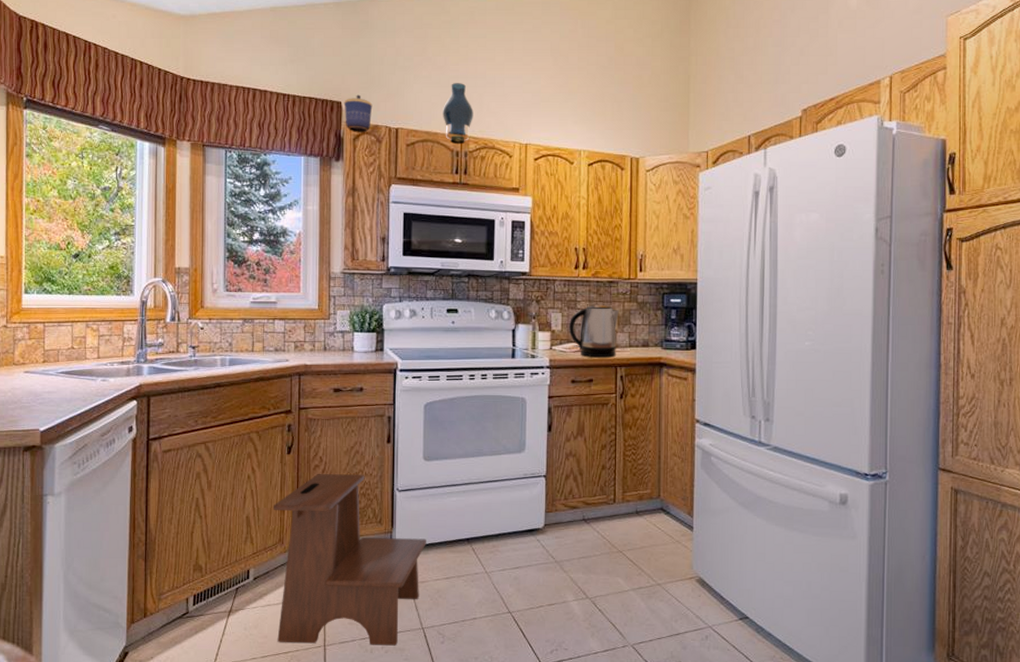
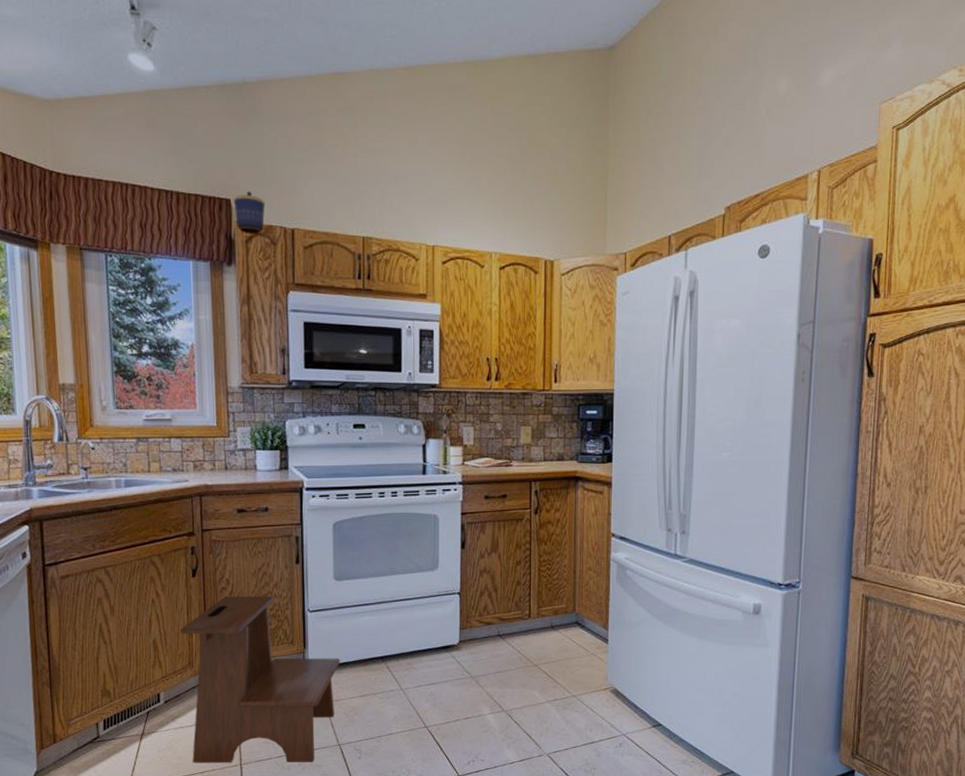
vase: present [443,83,473,145] -> none [342,178,376,247]
kettle: present [568,304,619,359] -> none [481,417,533,474]

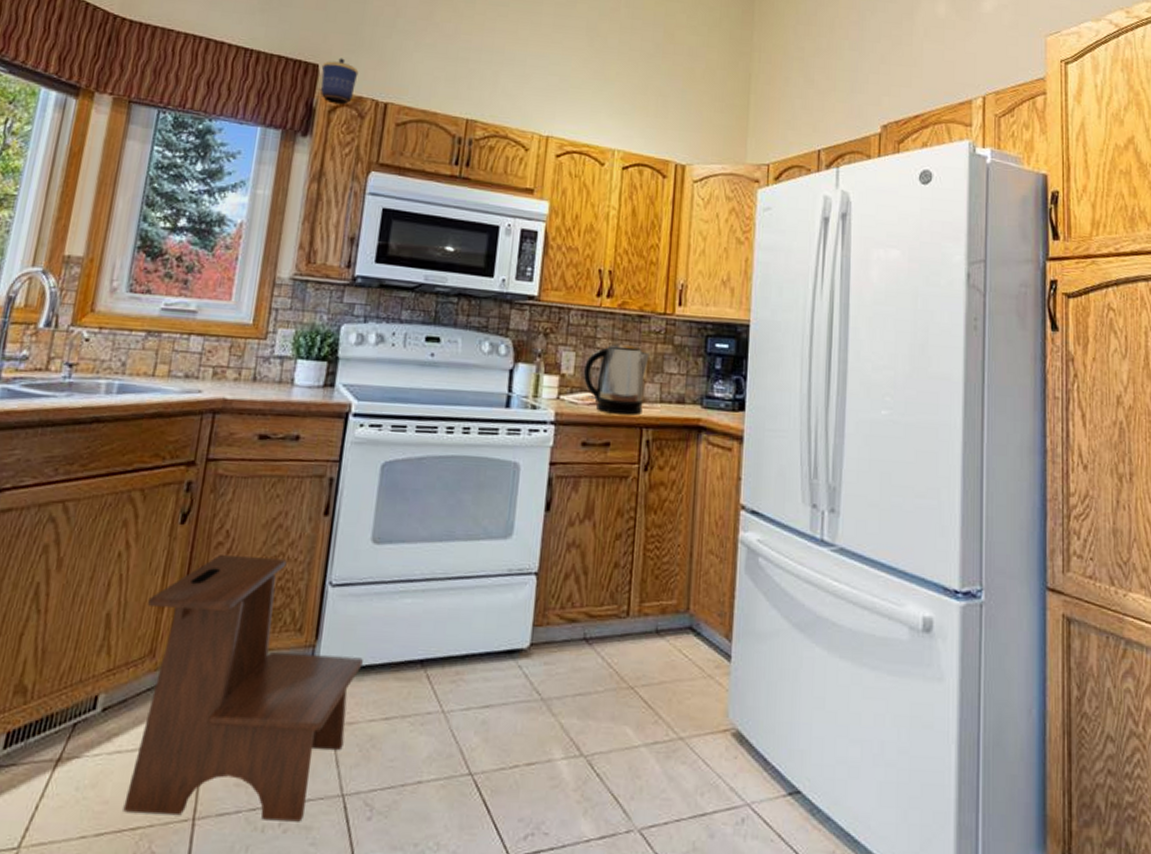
kettle: none [481,417,533,474] -> present [583,343,649,417]

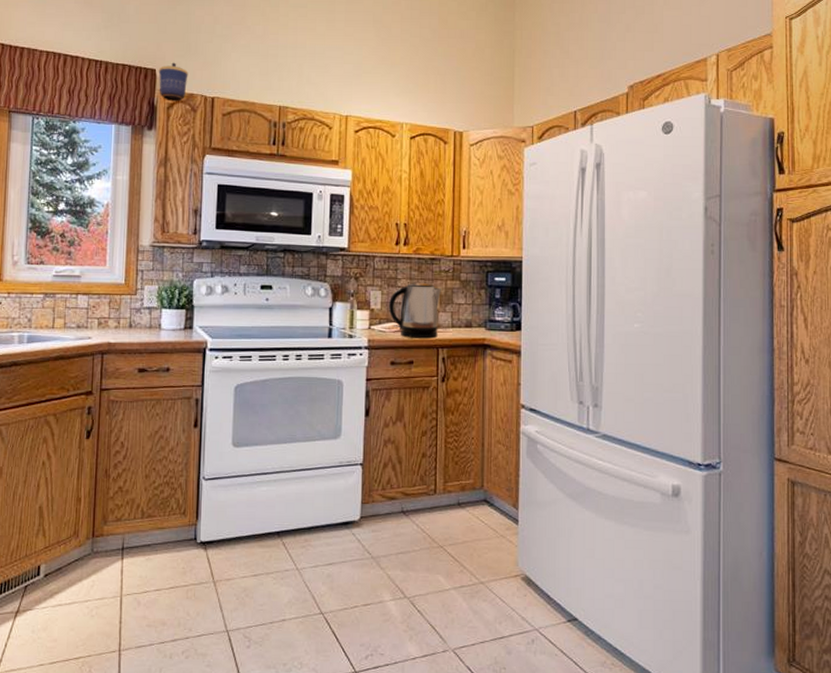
step stool: present [123,555,363,822] -> none [68,460,233,651]

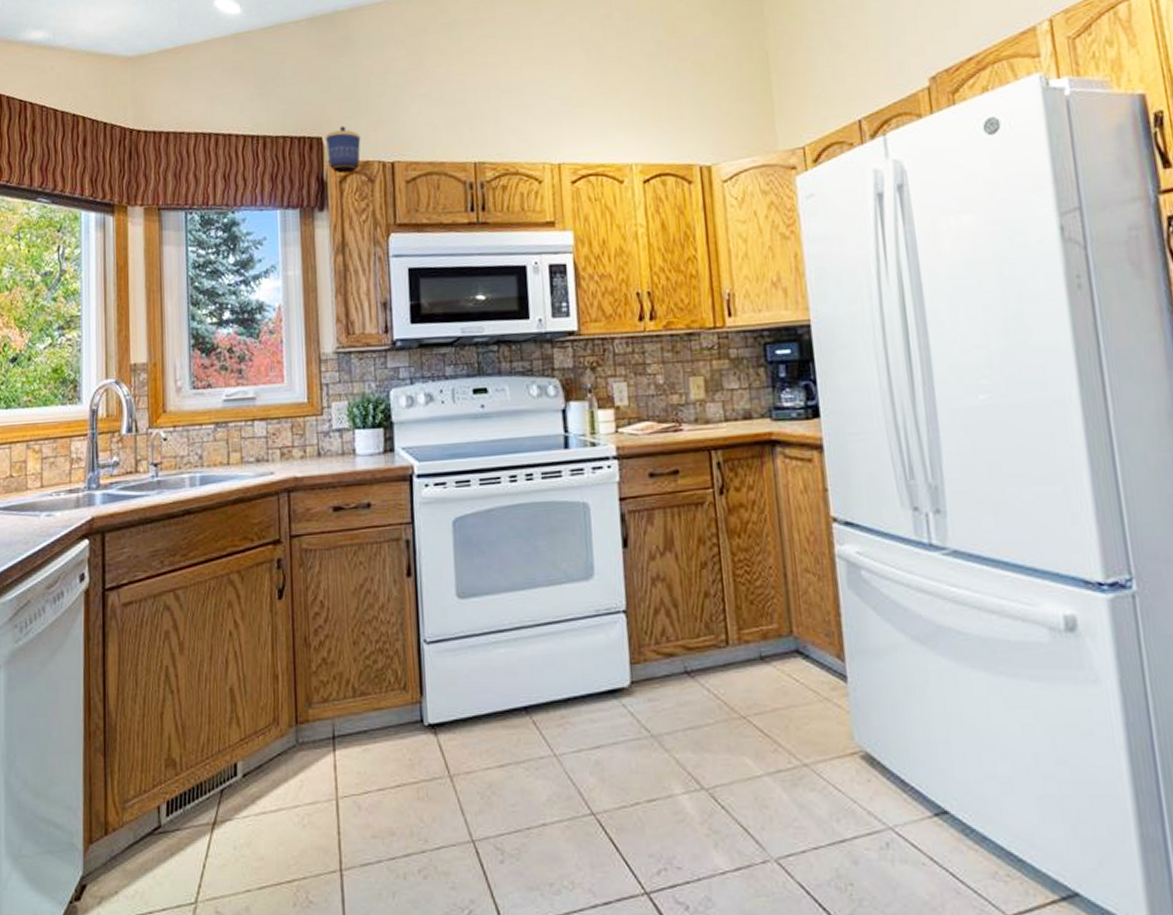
kettle: present [388,282,441,340] -> none [637,365,708,442]

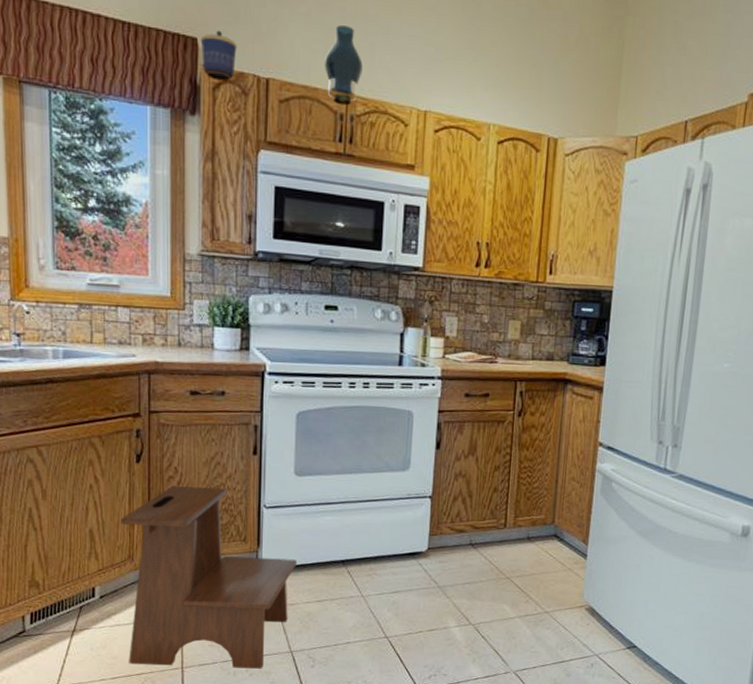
step stool: none [264,622,469,868] -> present [121,486,297,669]
vase: none [448,96,488,175] -> present [325,25,363,106]

